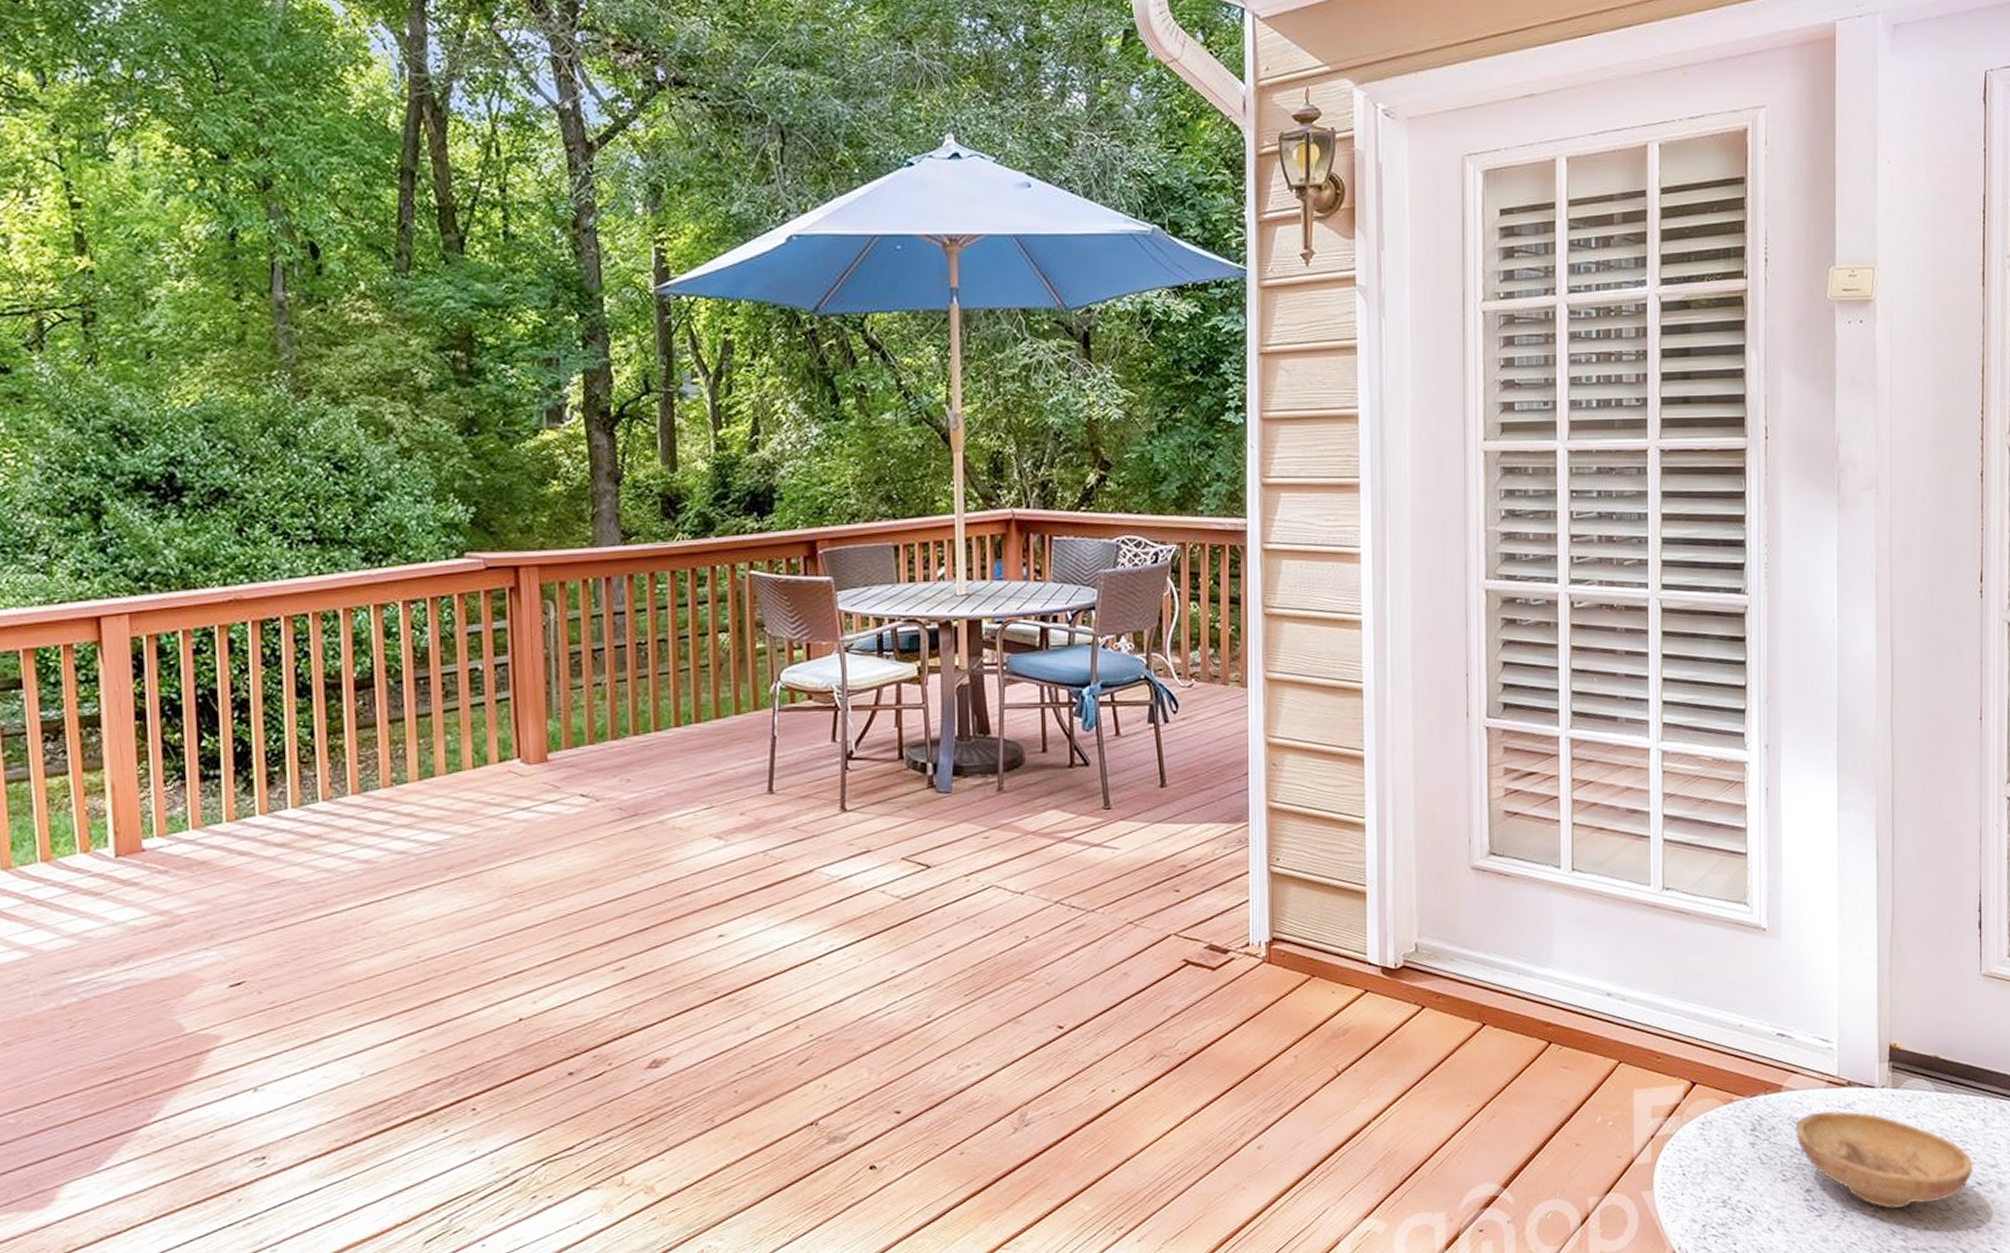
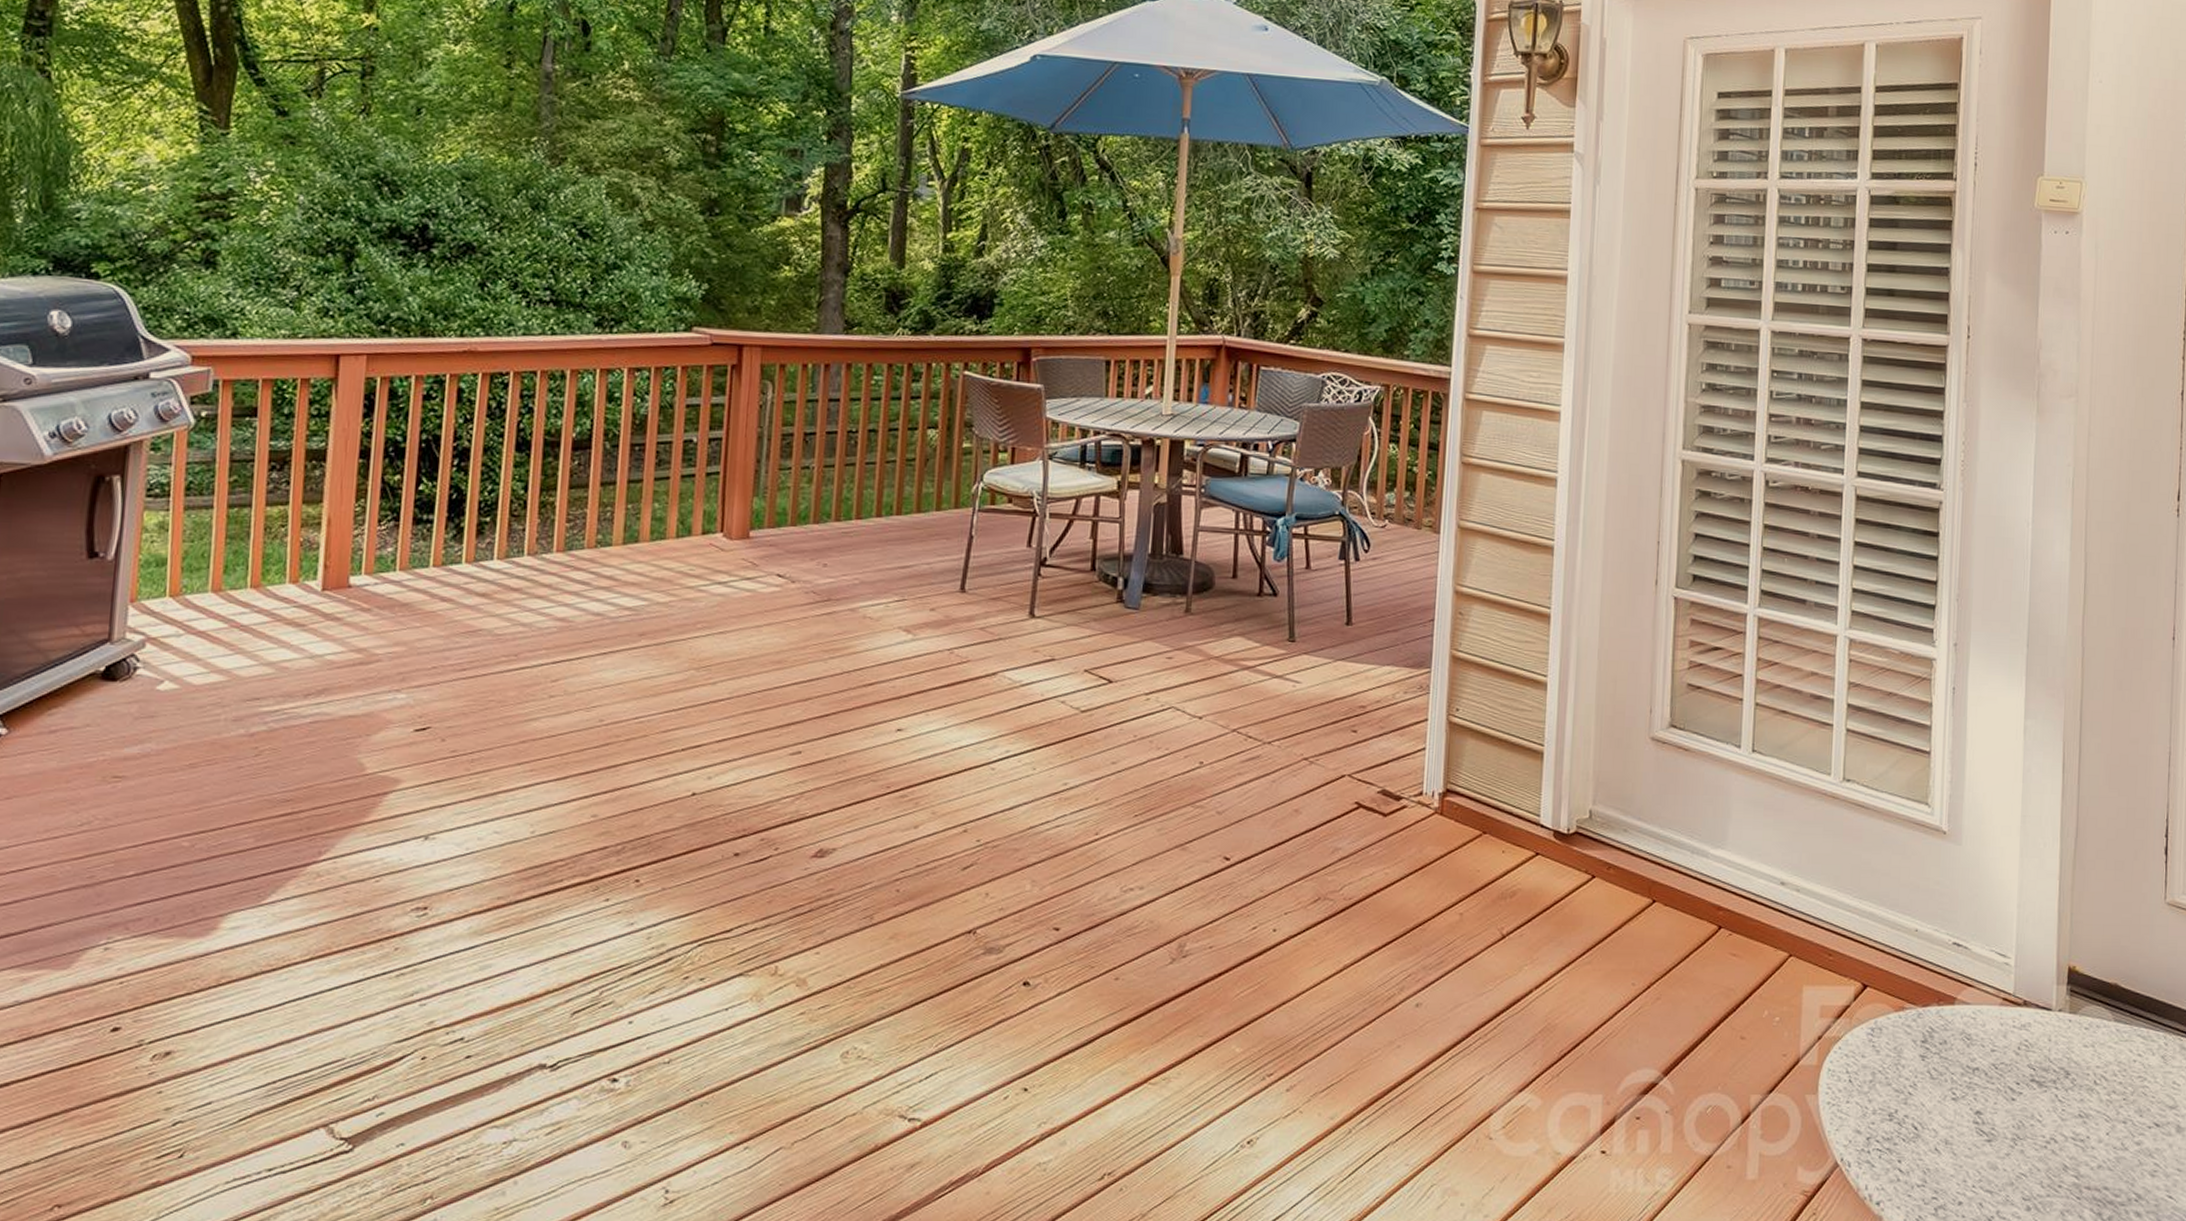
bowl: present [1795,1111,1974,1209] -> none [1967,1030,2152,1142]

